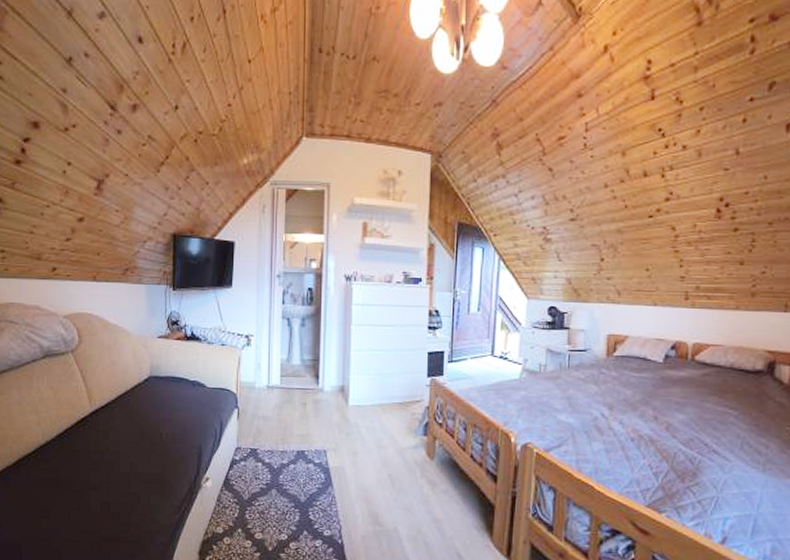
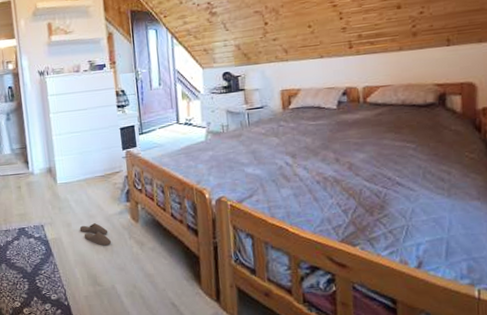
slippers: none [366,455,401,482] -> present [79,223,112,246]

